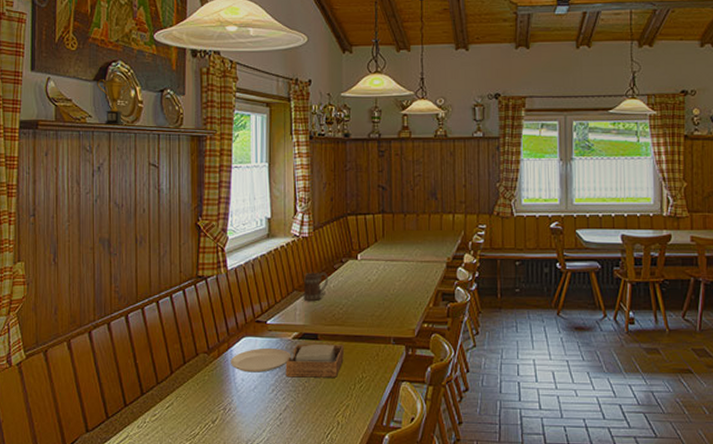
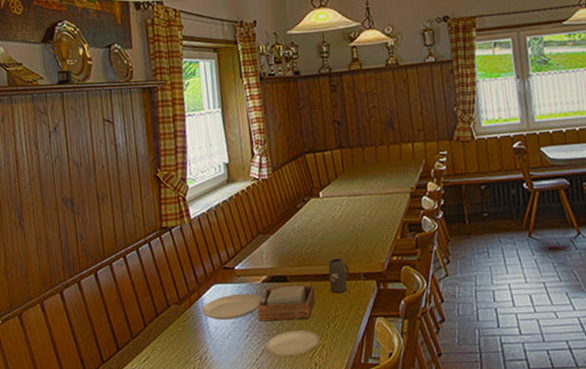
plate: none [290,389,344,413] -> present [265,330,320,357]
beer mug: present [303,272,329,301] -> none [267,212,293,243]
beer mug: none [359,320,380,355] -> present [328,258,350,293]

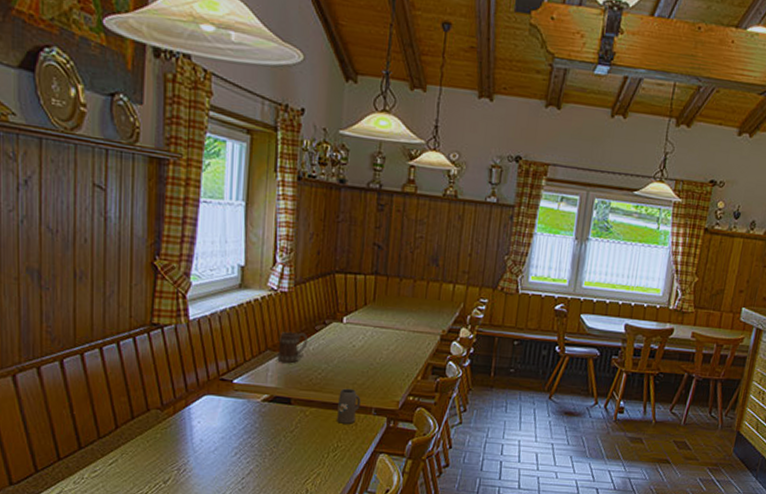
trophy: present [45,30,79,86] -> none [23,58,72,132]
plate: present [201,293,263,320] -> none [187,408,260,434]
napkin holder: present [257,284,315,322] -> none [251,408,319,445]
plate: present [265,330,320,357] -> none [254,455,316,480]
beer mug: none [267,212,293,243] -> present [277,332,309,363]

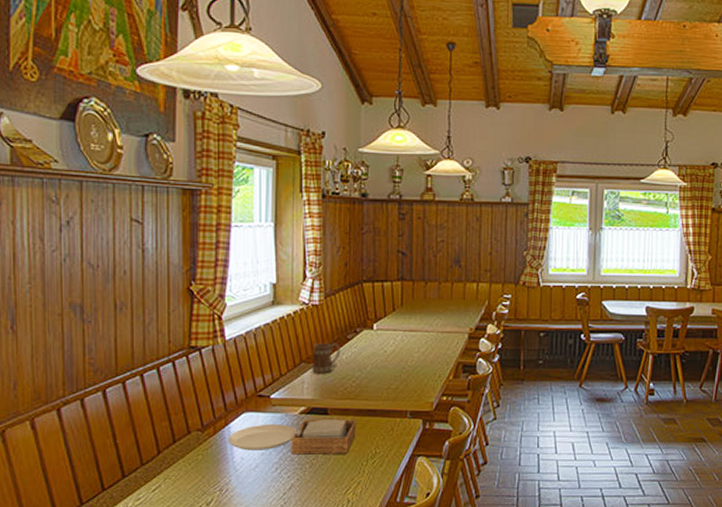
plate: none [187,408,260,434] -> present [227,423,298,451]
napkin holder: none [251,408,319,445] -> present [291,418,356,455]
beer mug: present [336,388,361,424] -> none [372,394,396,430]

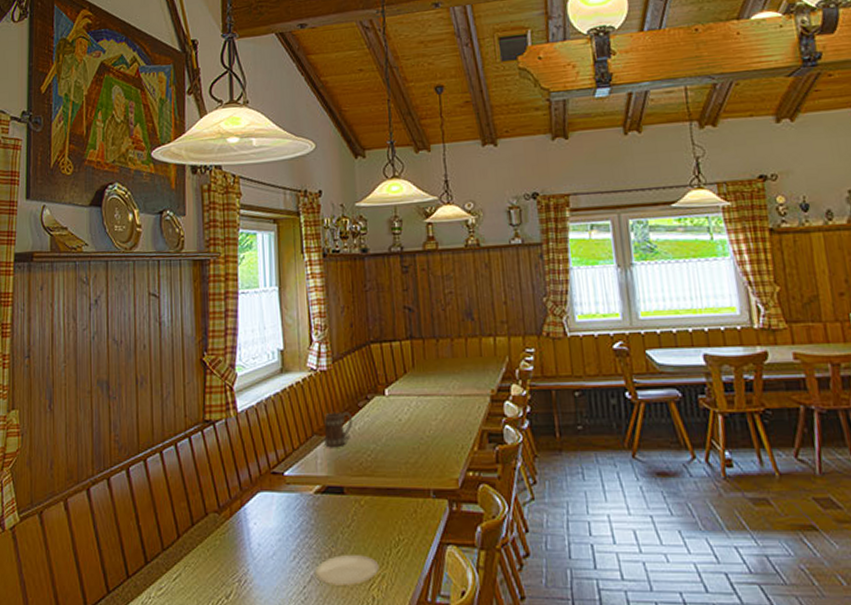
plate: present [227,423,298,451] -> none [244,504,314,536]
napkin holder: present [291,418,356,455] -> none [307,498,376,541]
plate: none [295,466,356,492] -> present [314,555,379,586]

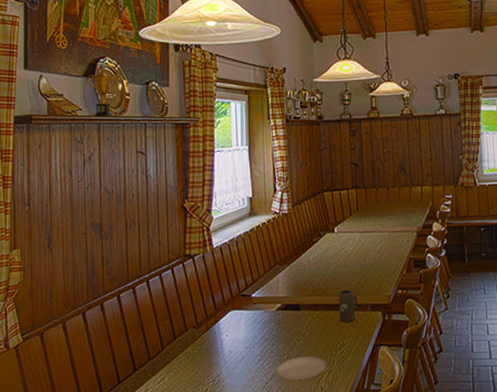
trophy: none [93,194,129,254] -> present [86,66,119,118]
beer mug: present [323,411,353,447] -> none [284,245,309,274]
beer mug: none [392,469,417,512] -> present [339,289,358,322]

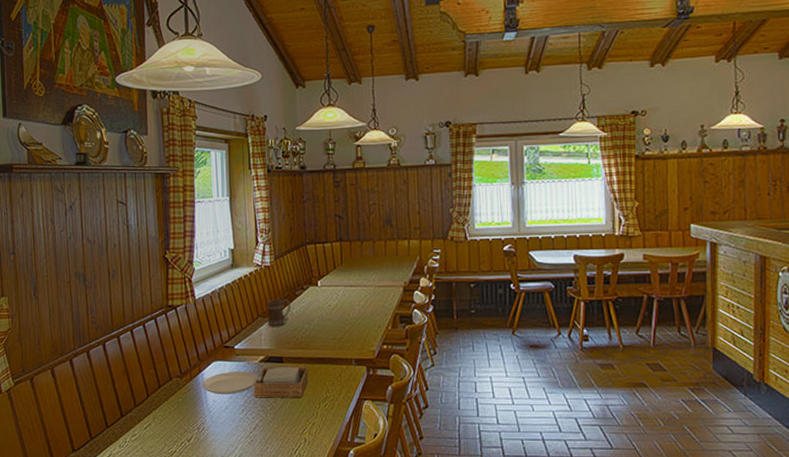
plate: none [218,319,276,345] -> present [201,371,259,395]
napkin holder: none [270,313,325,348] -> present [253,366,308,398]
plate: present [275,356,327,381] -> none [259,408,310,431]
beer mug: none [284,245,309,274] -> present [267,298,292,326]
beer mug: present [339,289,358,322] -> none [322,343,342,376]

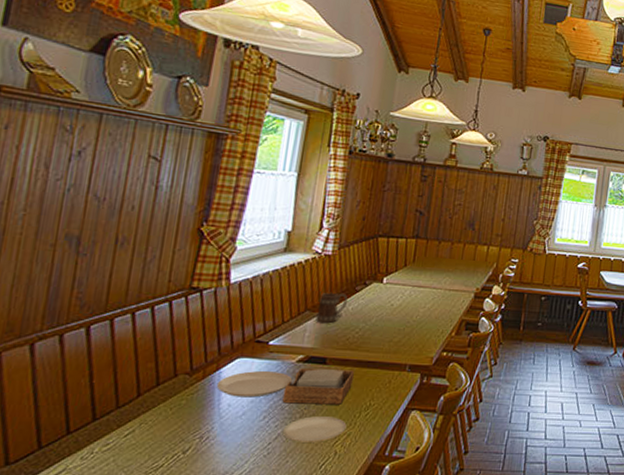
trophy: present [65,114,97,167] -> none [93,44,142,108]
plate: none [259,408,310,431] -> present [282,416,347,442]

